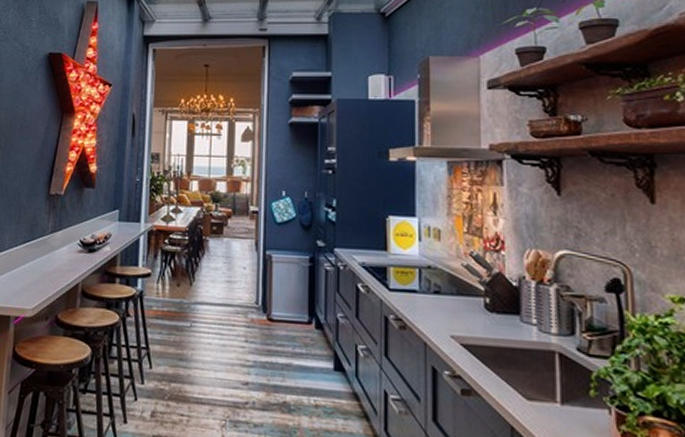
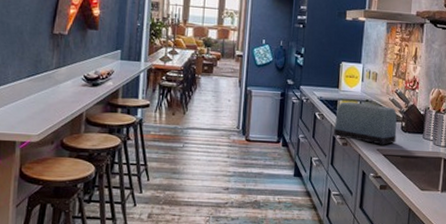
toaster: none [384,268,479,331] -> present [333,101,397,145]

